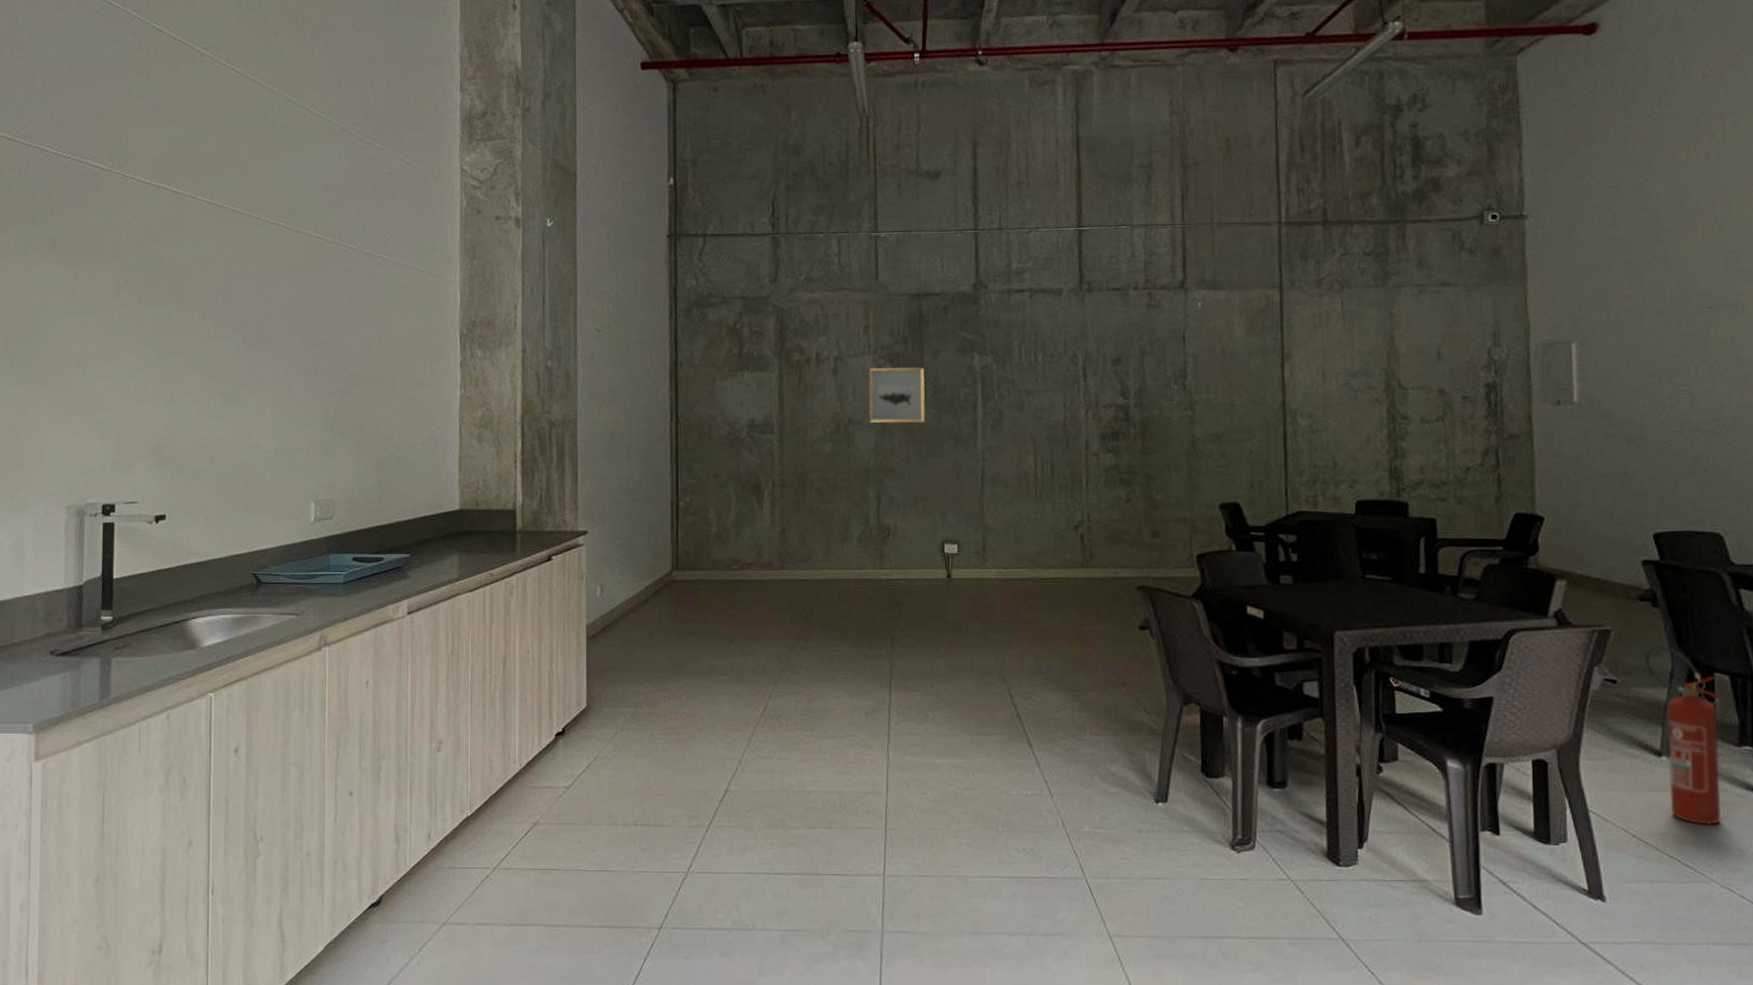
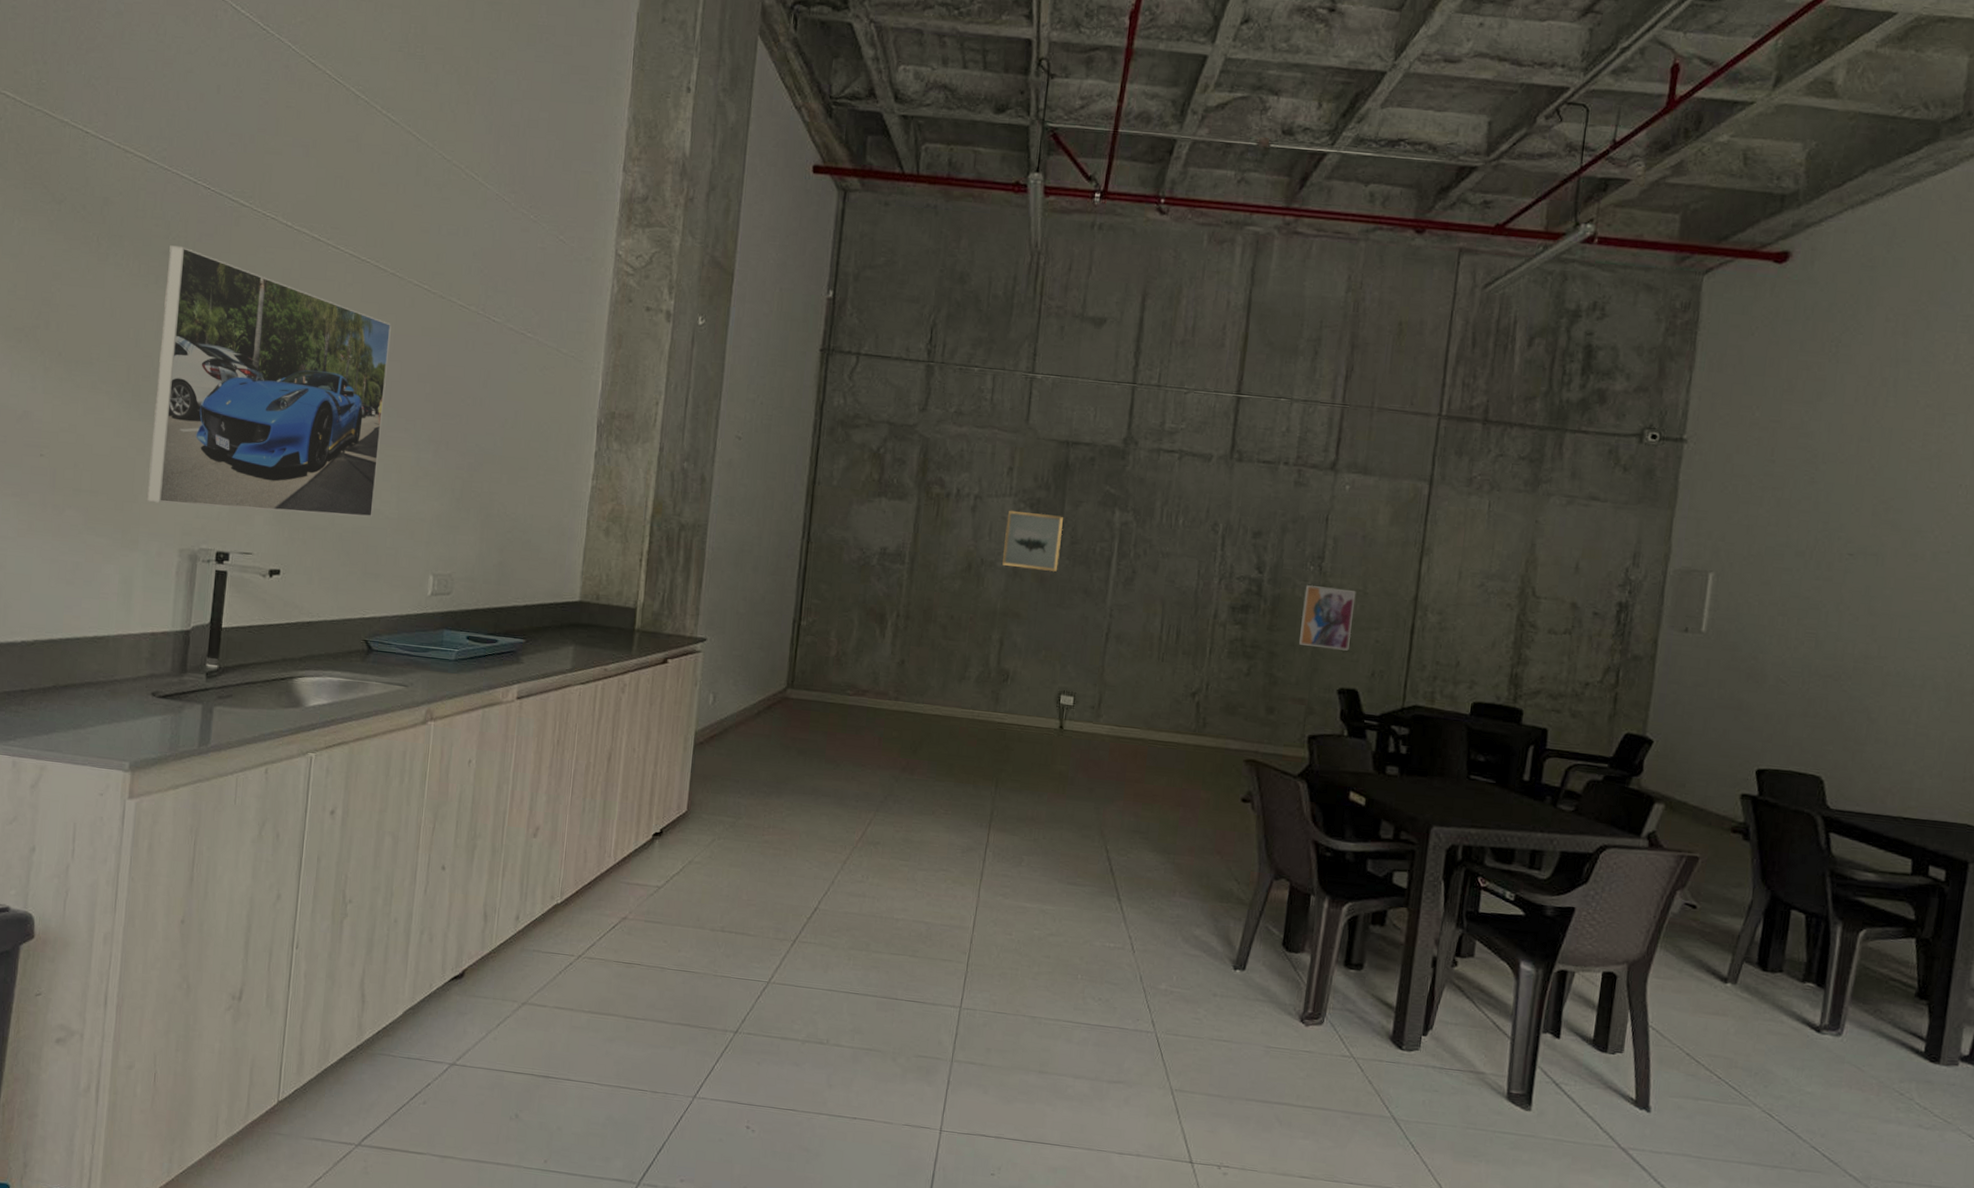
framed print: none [32,215,253,463] -> present [147,245,392,518]
wall art: none [1172,404,1224,465] -> present [1299,585,1356,651]
fire extinguisher: present [1644,645,1722,826] -> none [1726,877,1795,1054]

